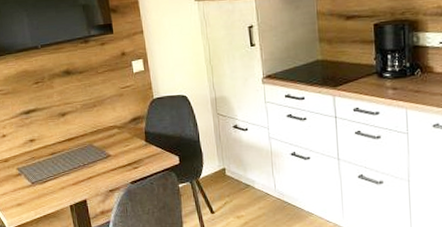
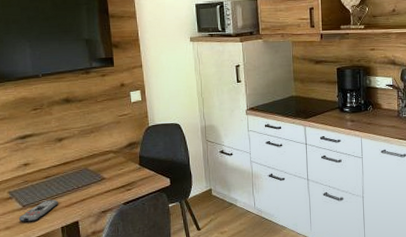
remote control: none [28,177,65,200] -> present [18,199,58,222]

